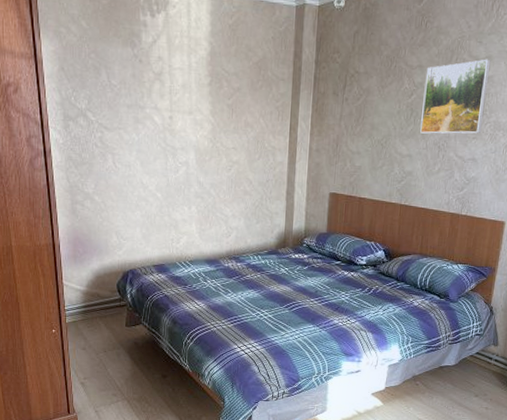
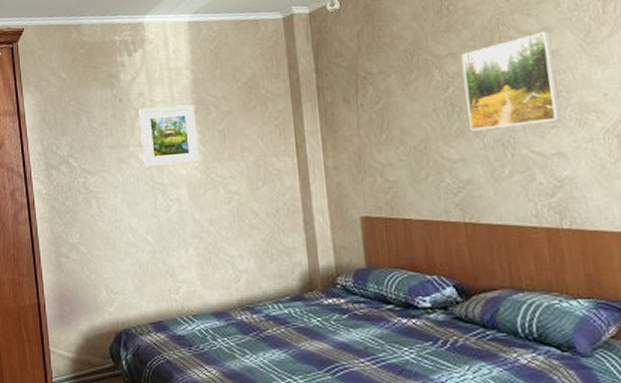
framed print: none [157,72,209,132] -> present [138,104,200,167]

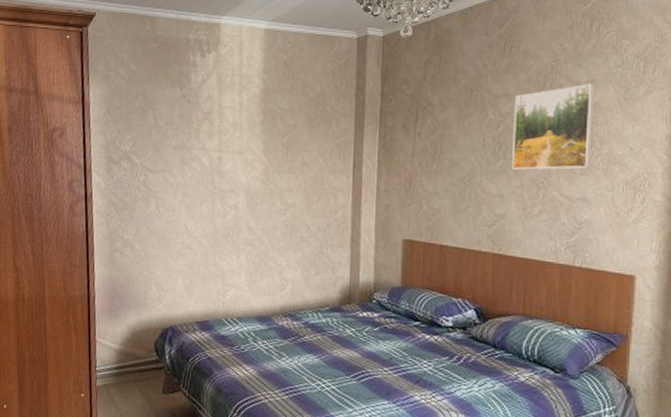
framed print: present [138,104,200,167] -> none [205,111,261,173]

